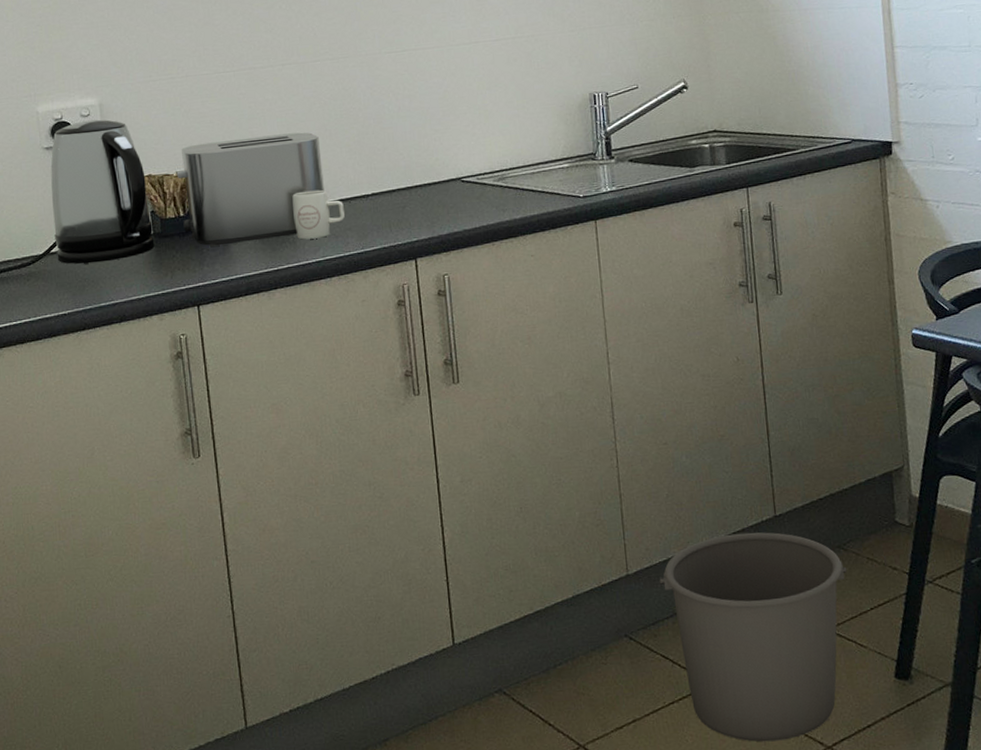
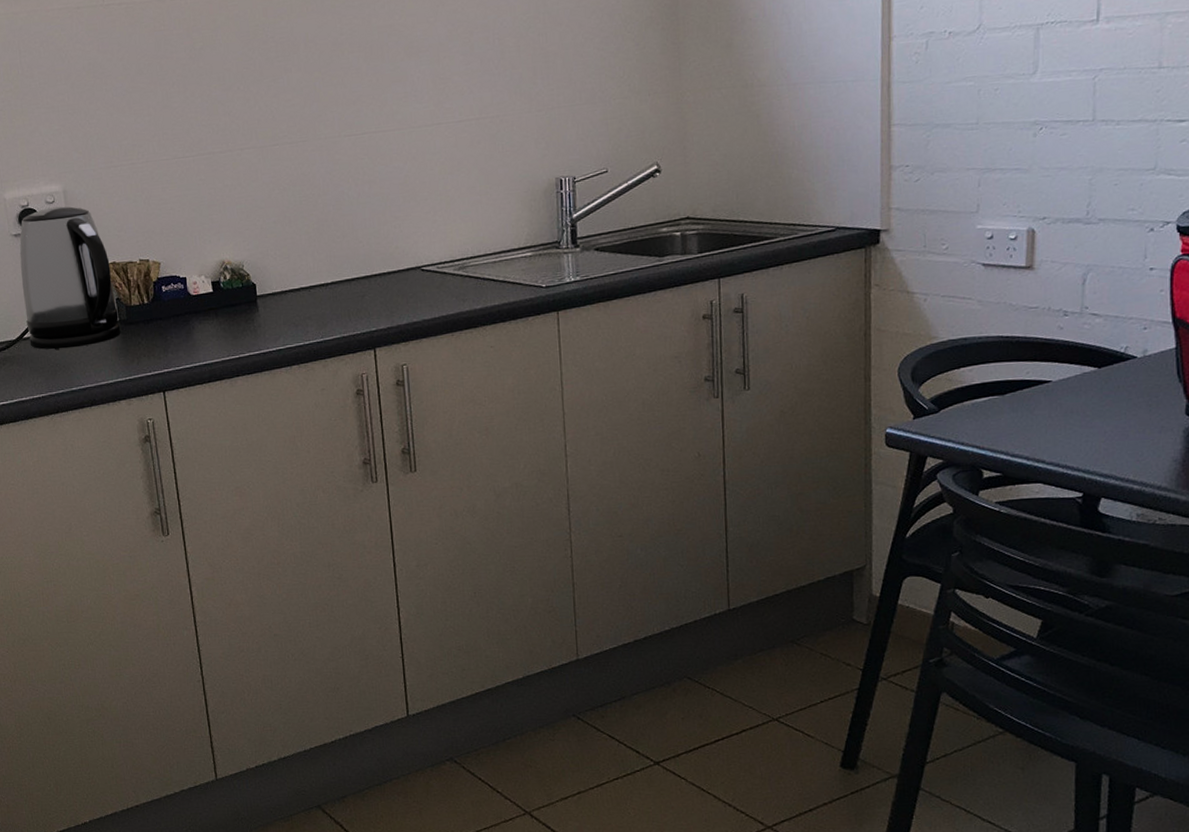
toaster: present [176,132,324,248] -> none [139,219,284,335]
mug: present [292,189,346,240] -> none [252,278,305,328]
bucket: present [659,532,847,742] -> none [609,624,799,819]

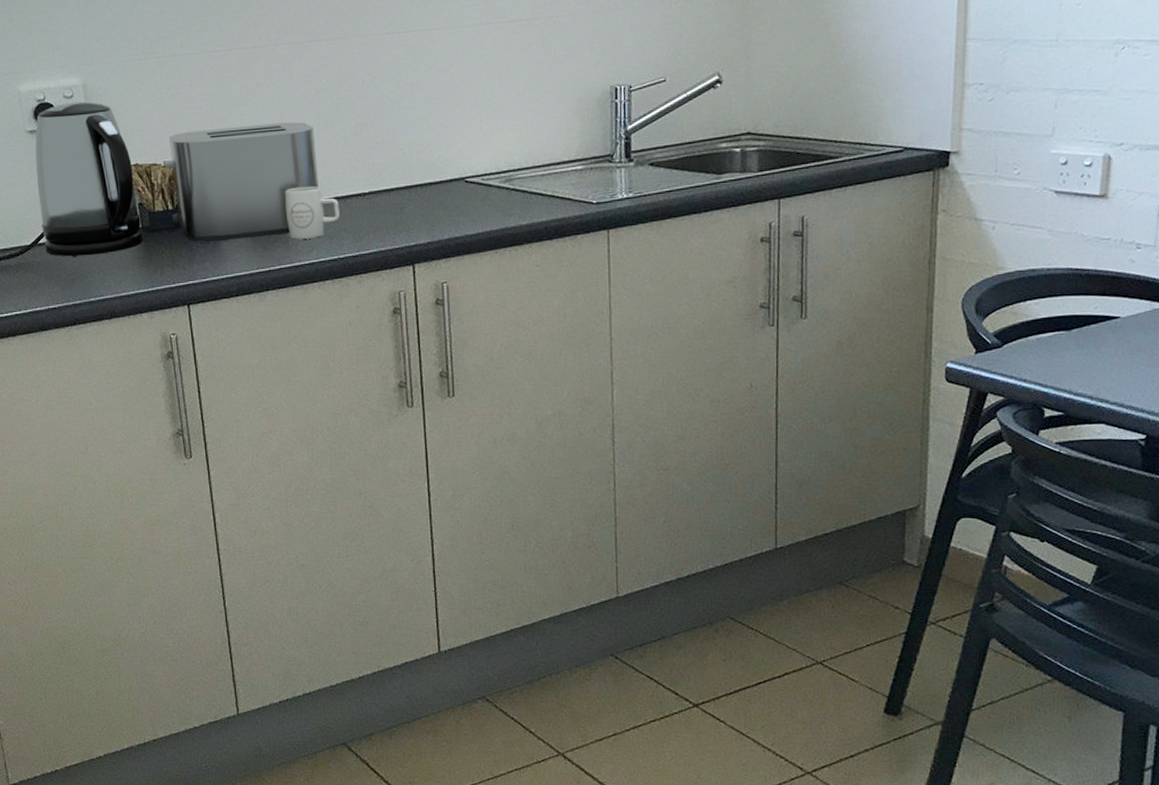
toaster: none [139,219,284,335] -> present [164,121,319,245]
mug: none [252,278,305,328] -> present [285,186,341,240]

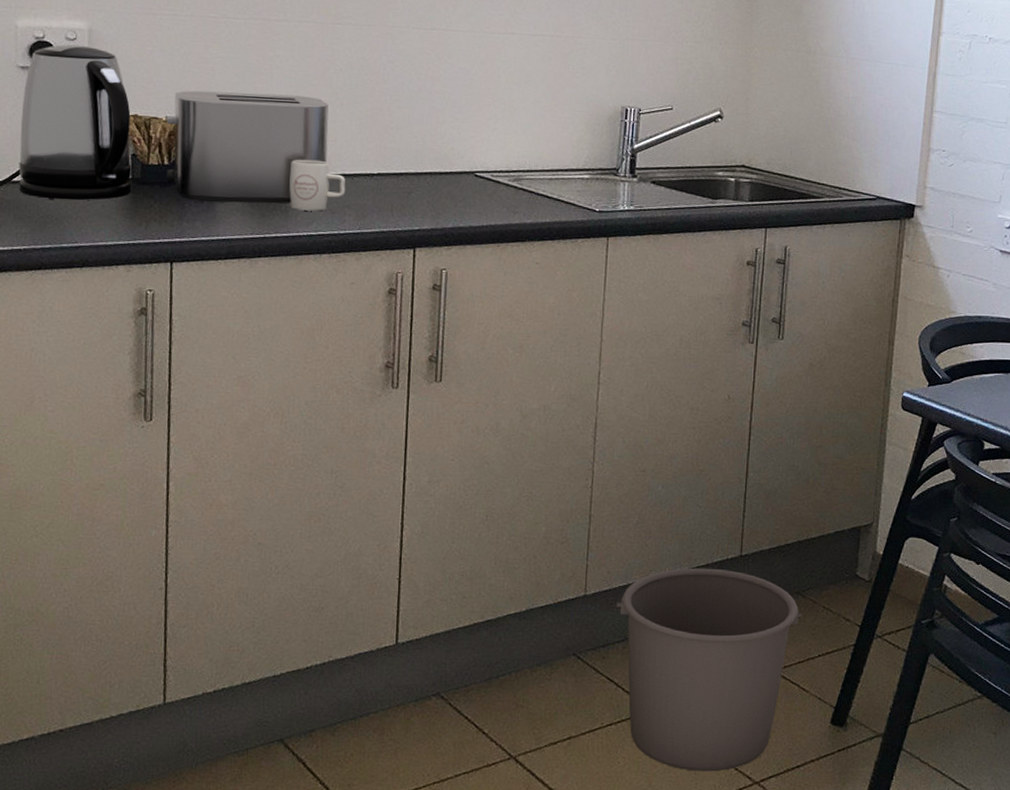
bucket: none [649,563,846,763] -> present [616,567,802,772]

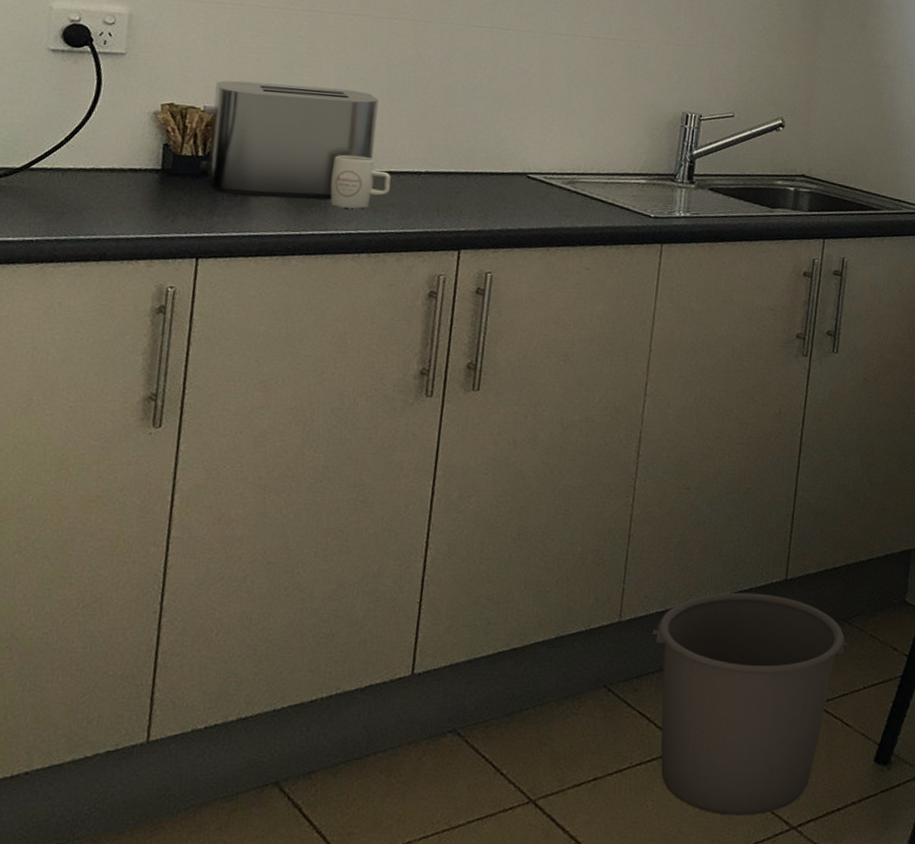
kettle: present [18,44,132,201] -> none [37,28,167,191]

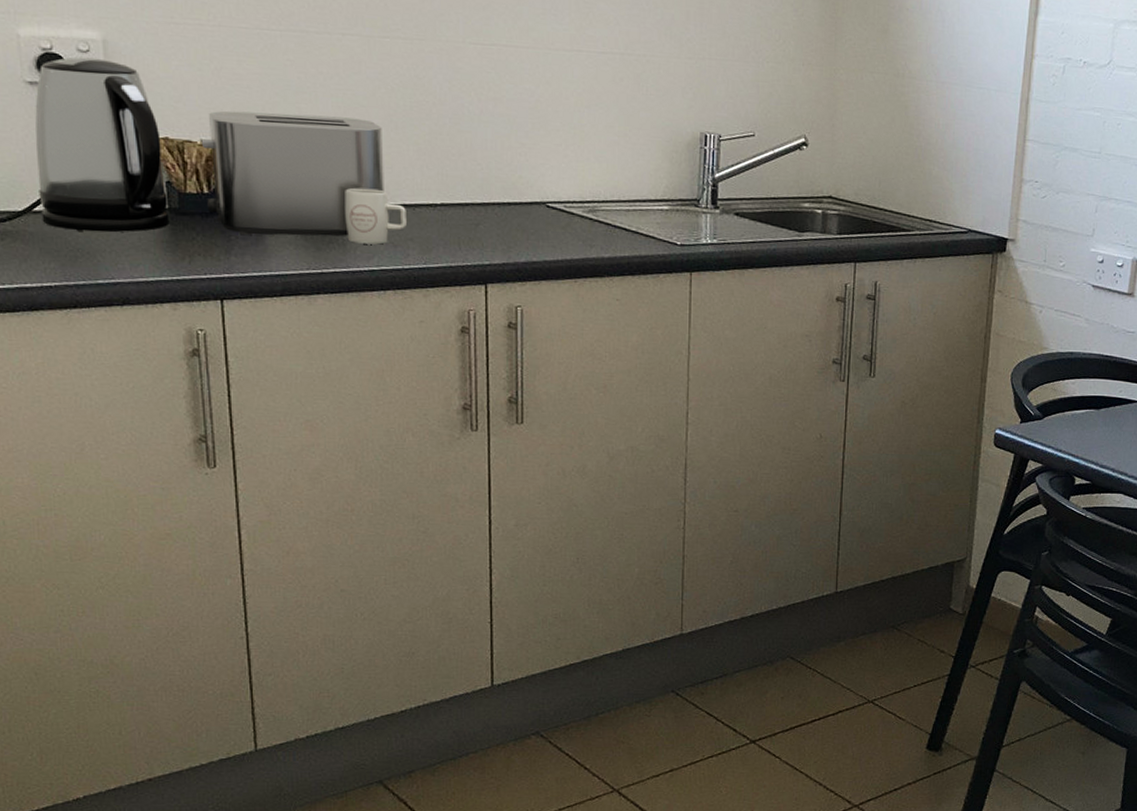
kettle: none [37,28,167,191] -> present [35,57,170,233]
bucket: present [652,592,848,816] -> none [713,605,898,798]

